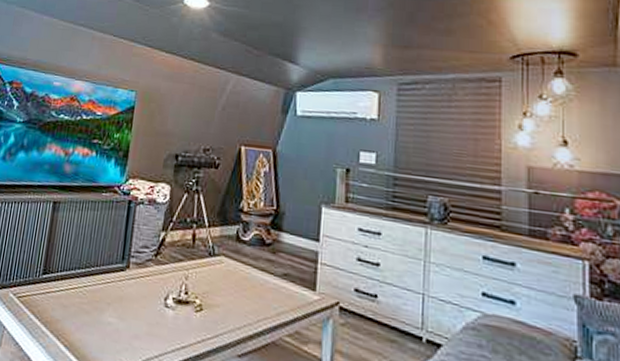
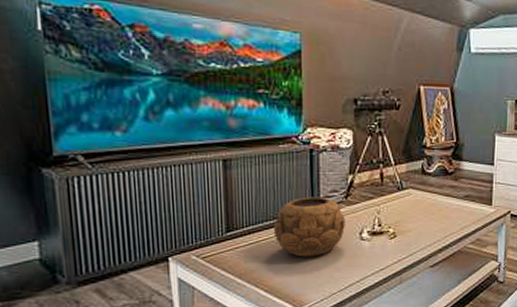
decorative bowl: none [82,249,152,318] -> present [273,197,345,257]

